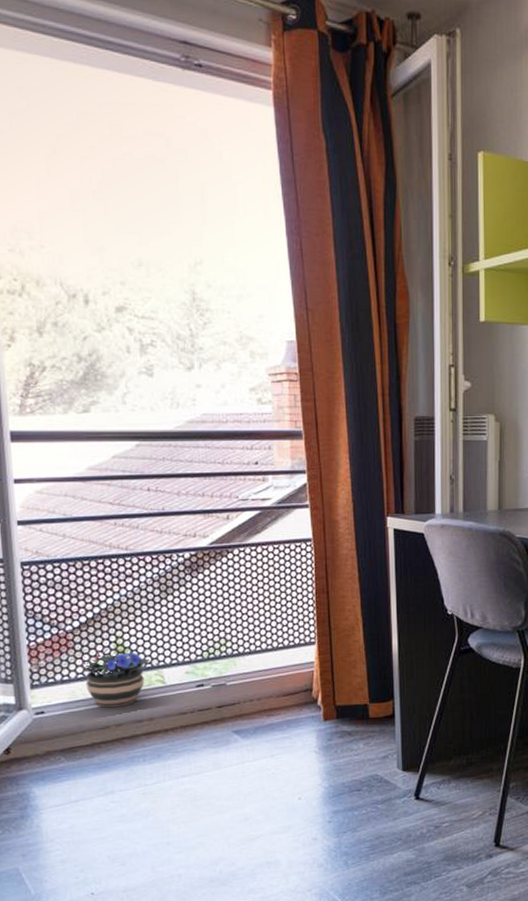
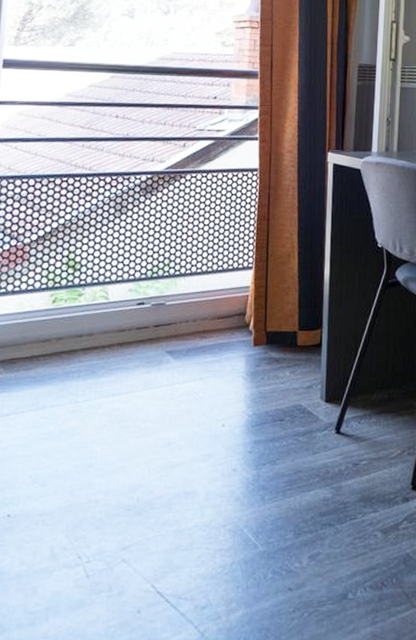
potted flower: present [82,648,150,708] -> none [33,262,97,321]

